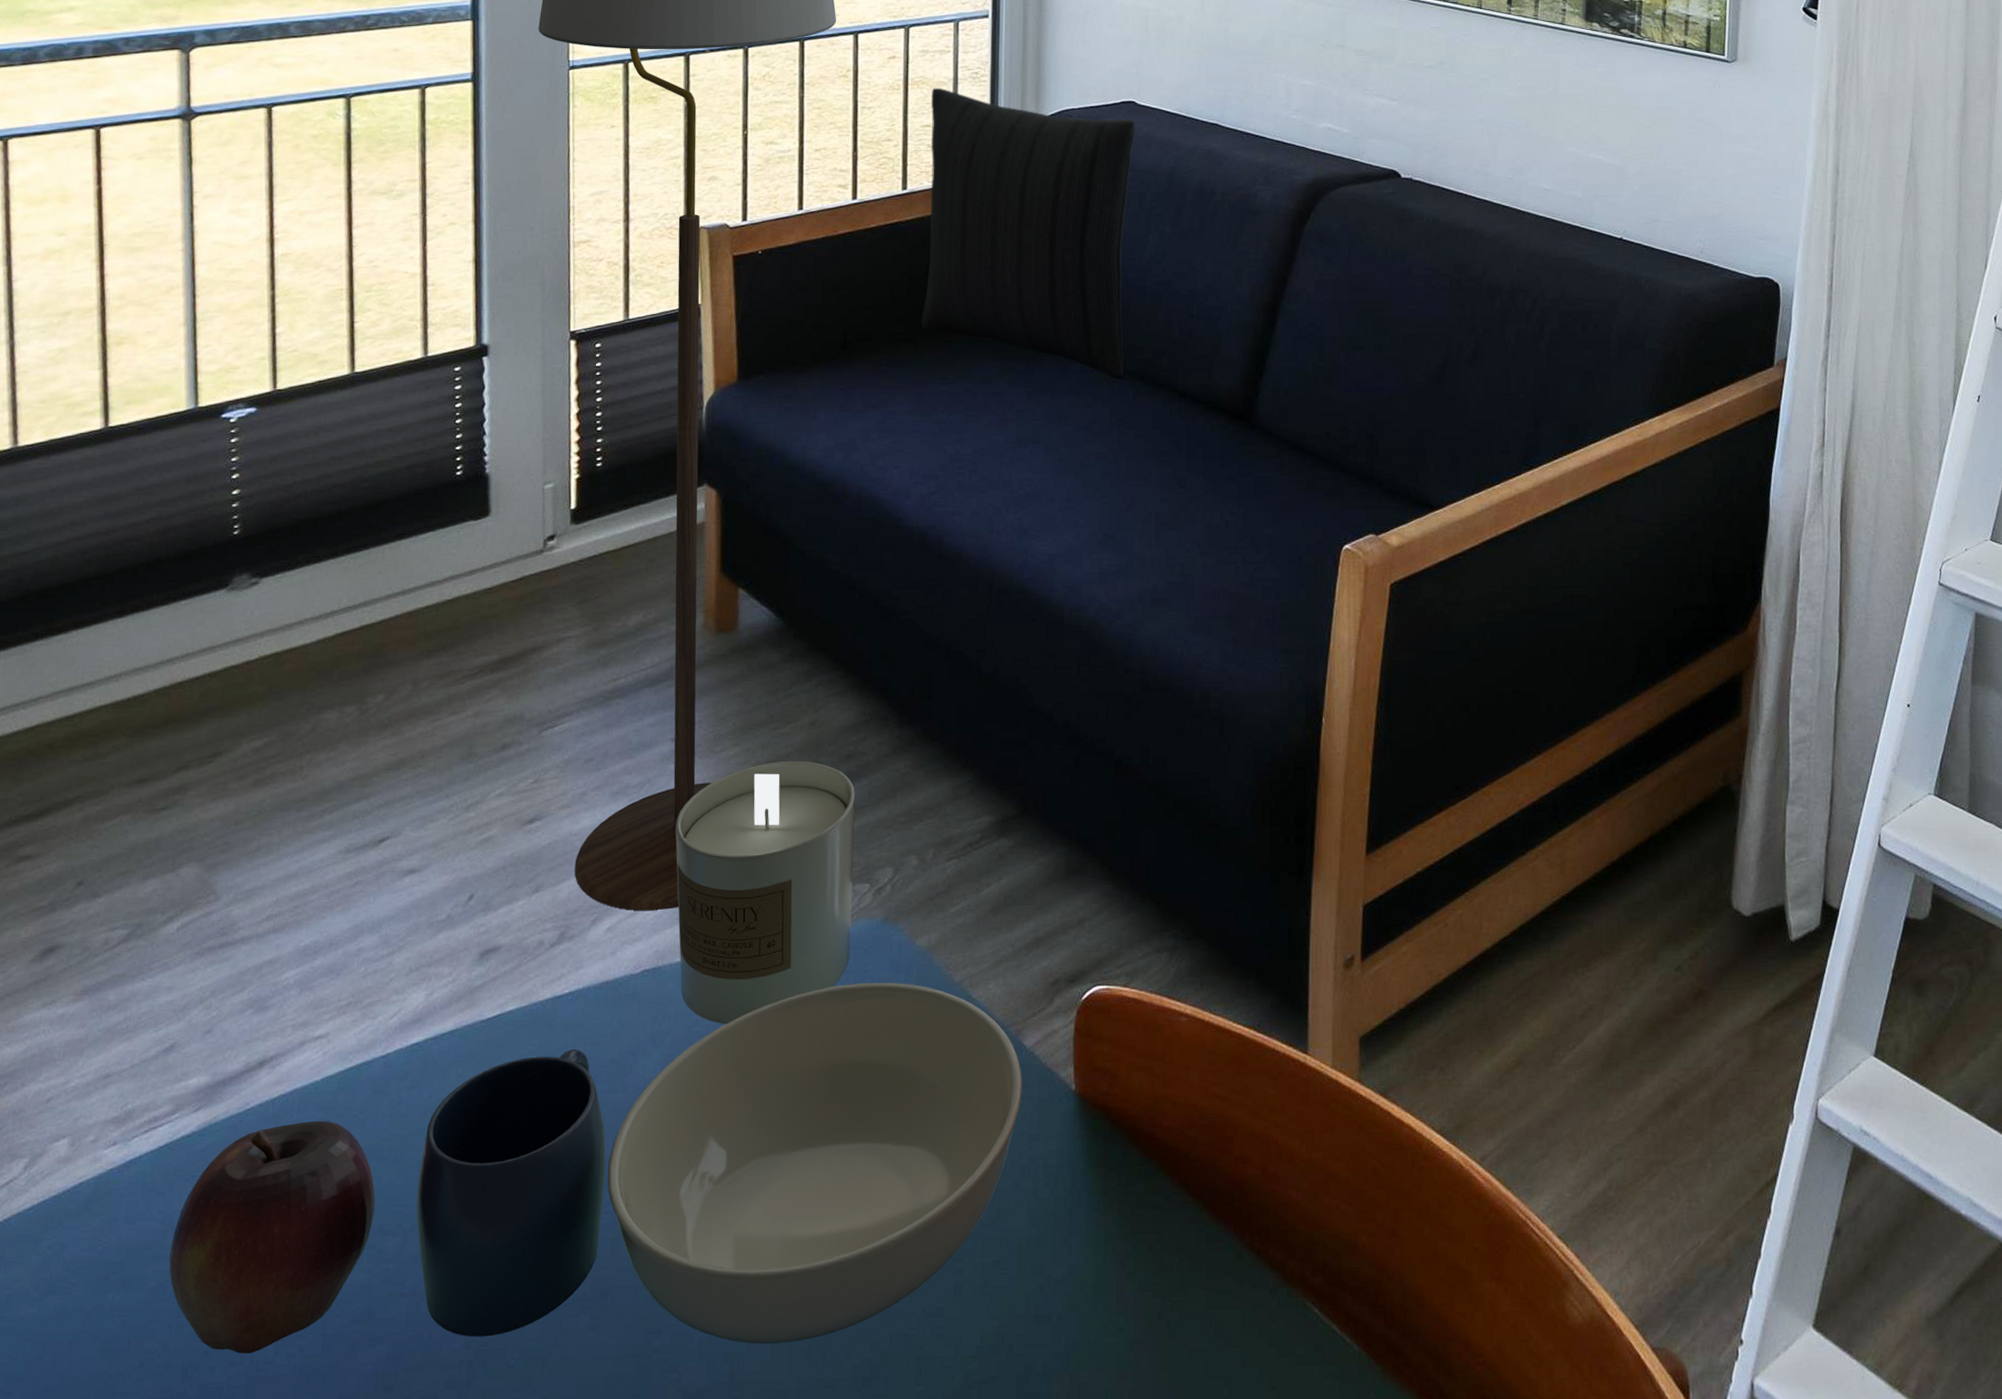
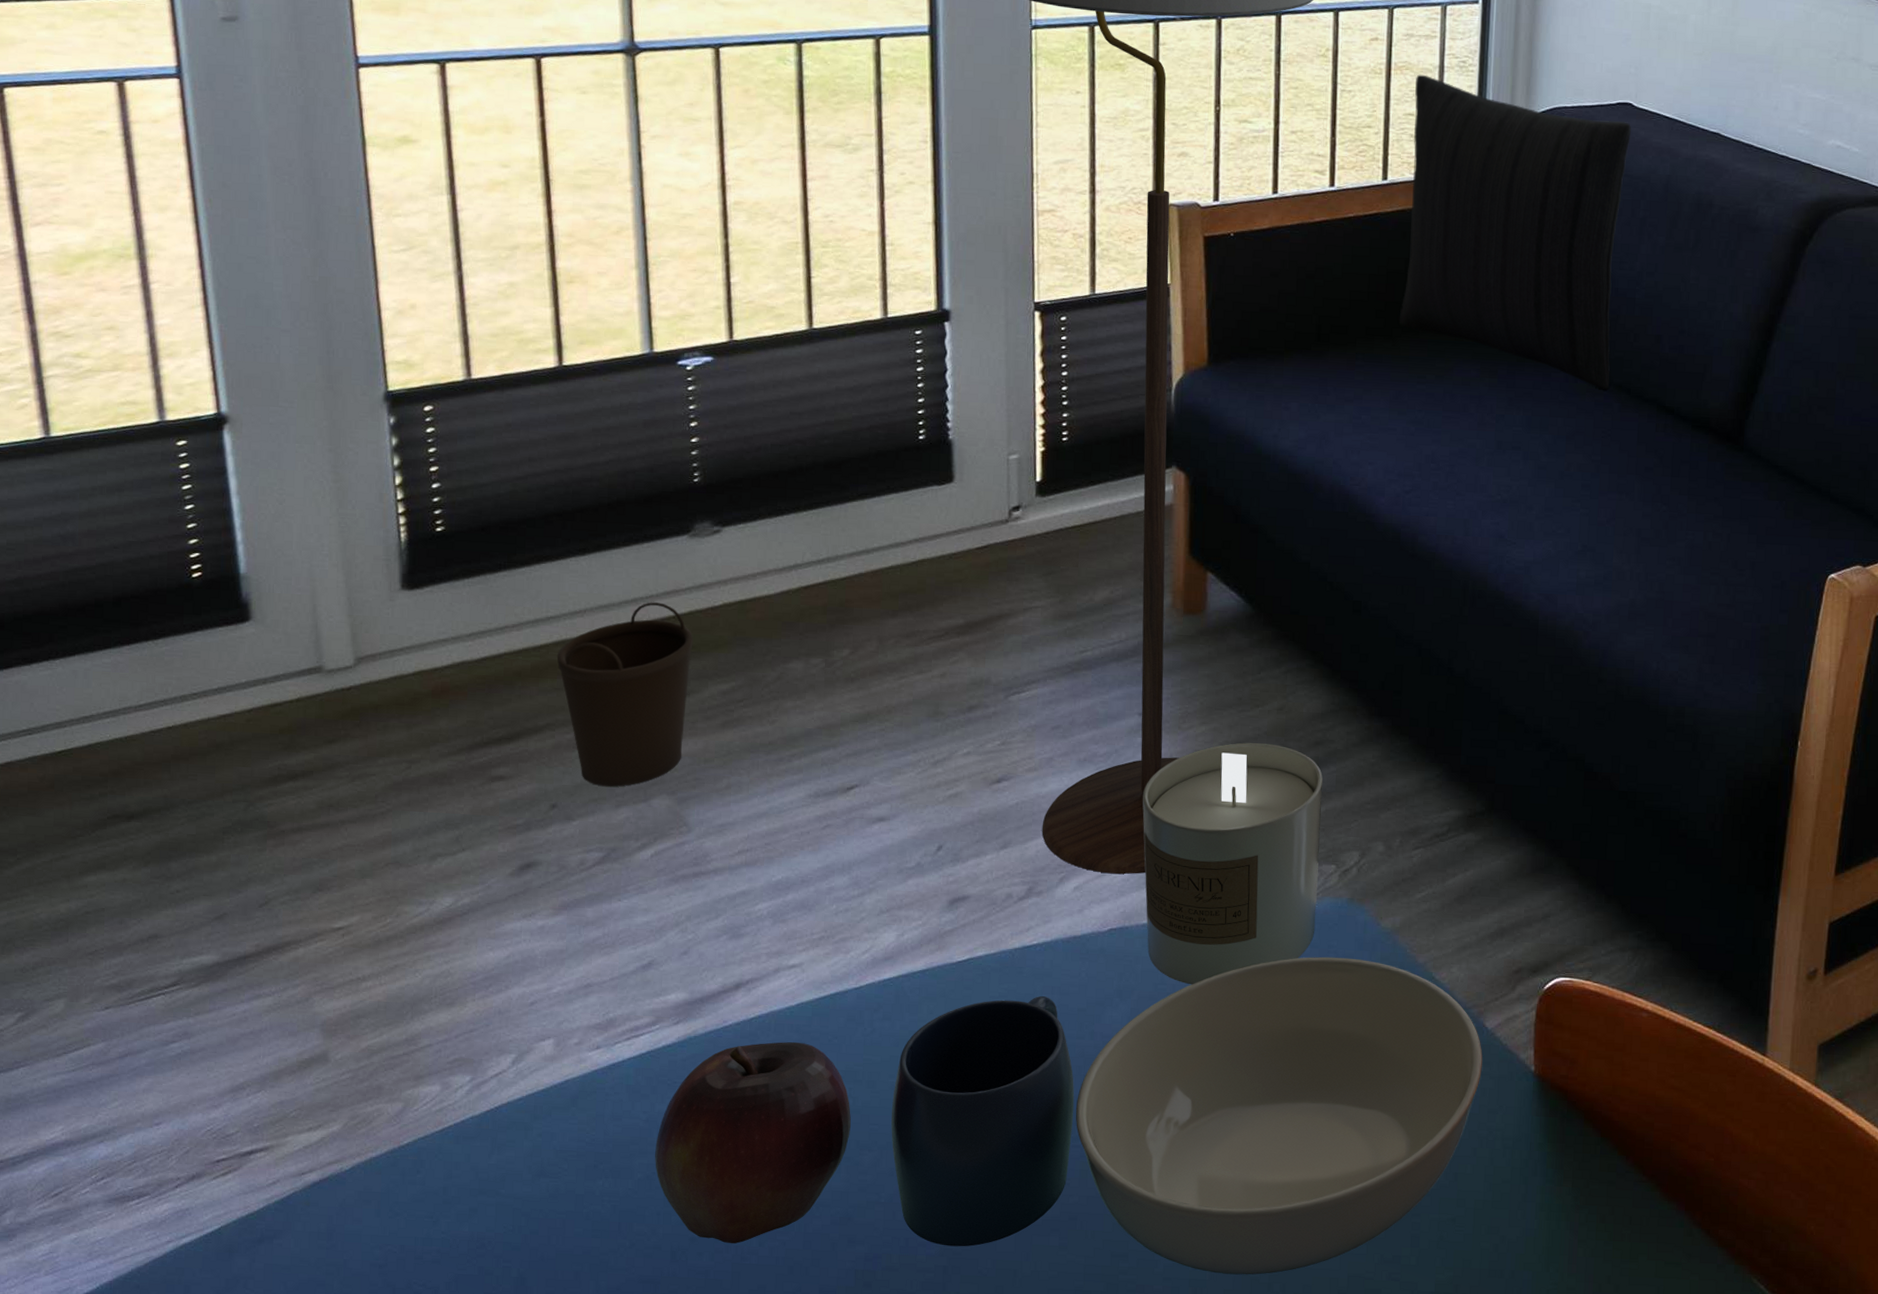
basket: none [89,660,228,858] -> present [556,602,693,787]

